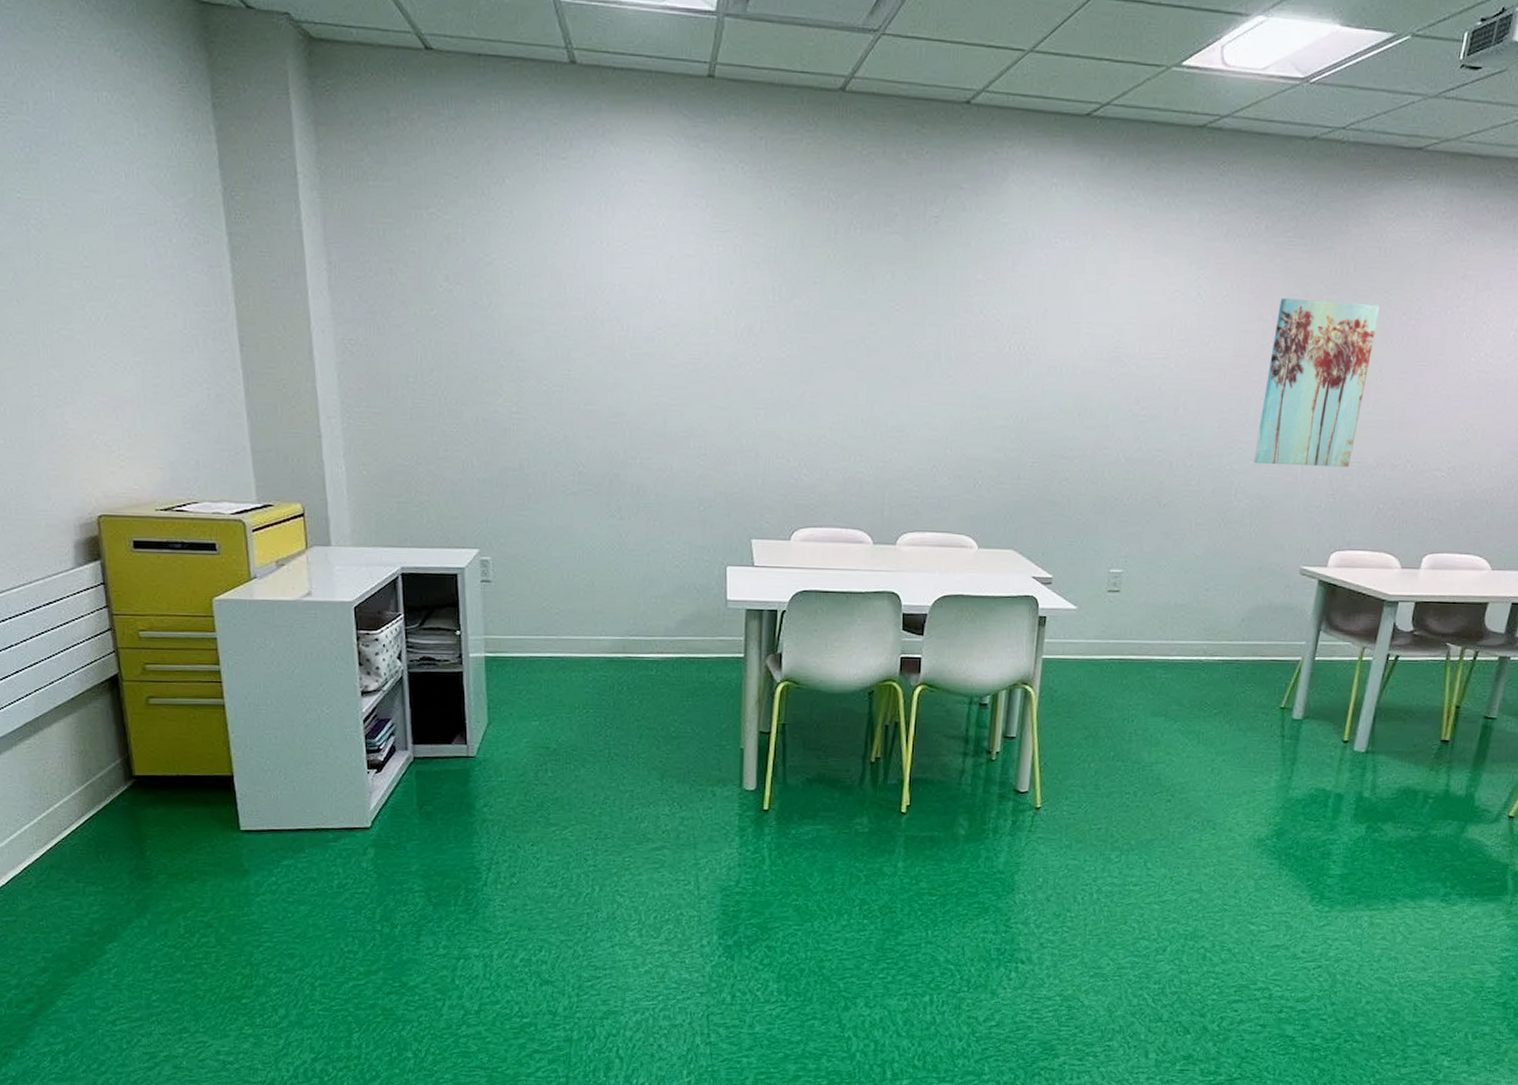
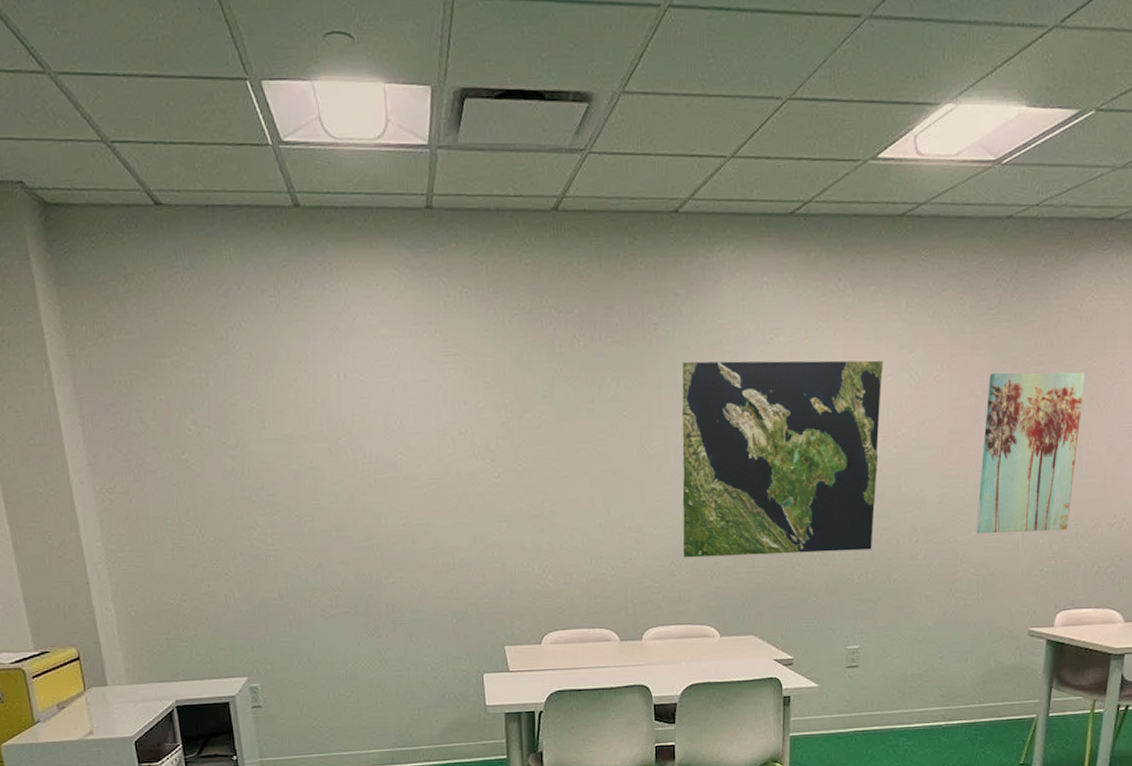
world map: none [946,259,1171,471] -> present [681,360,883,558]

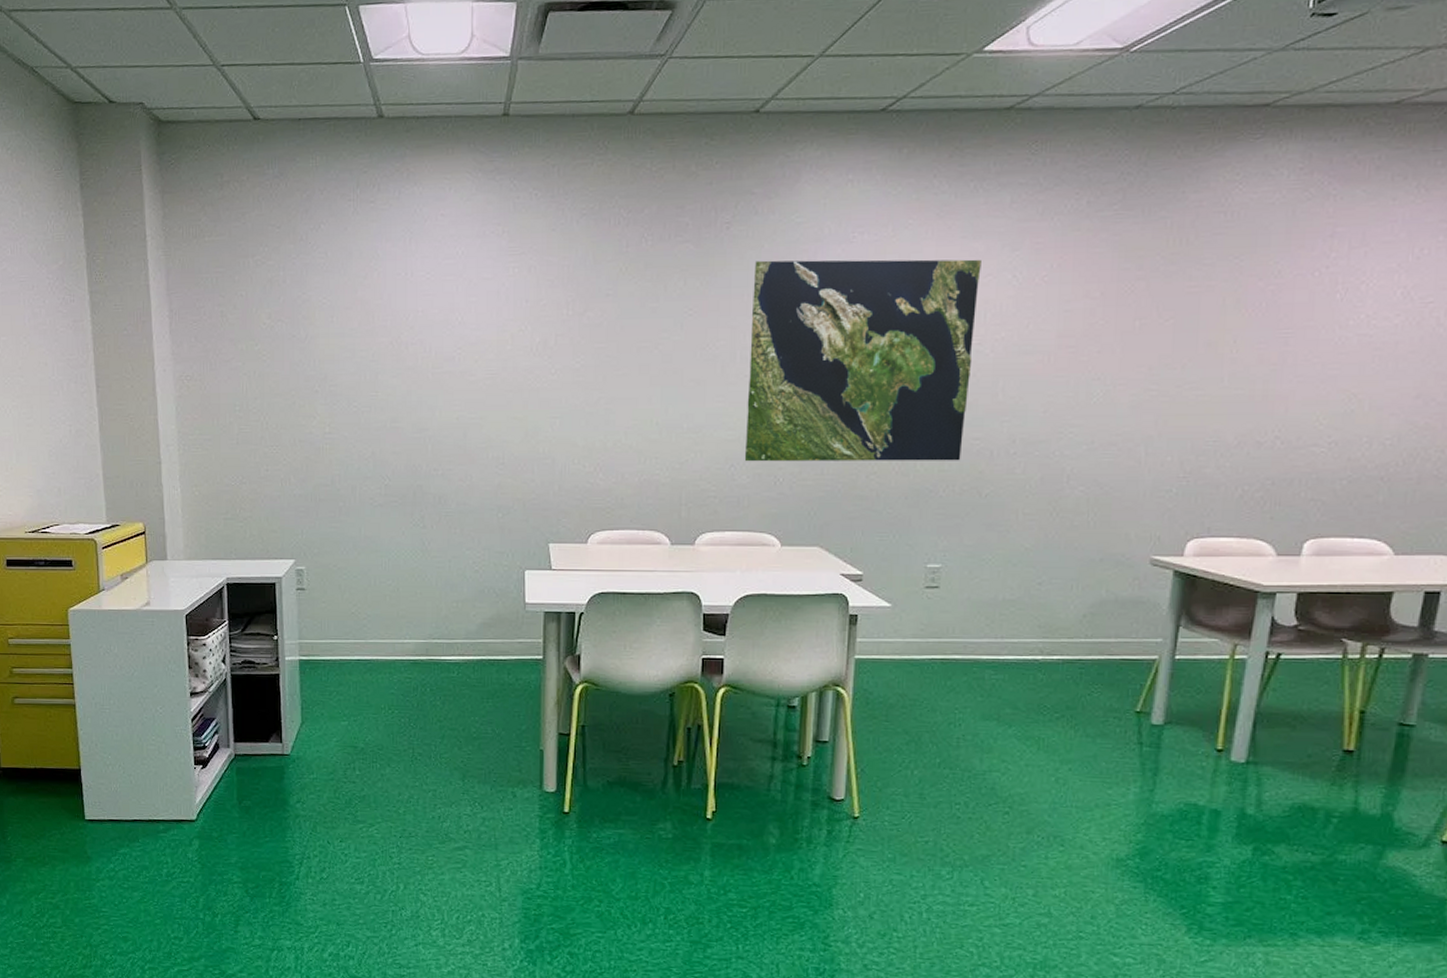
wall art: present [976,372,1086,534] -> none [1088,272,1231,448]

